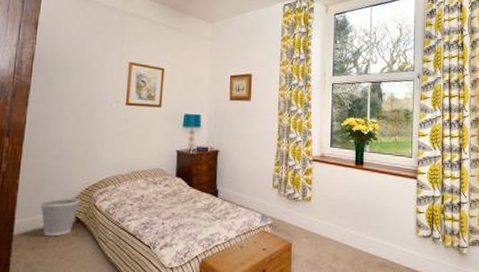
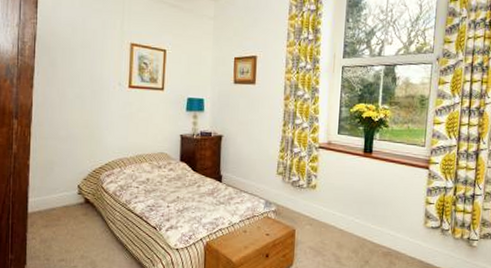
wastebasket: present [40,197,81,237] -> none [50,178,89,216]

